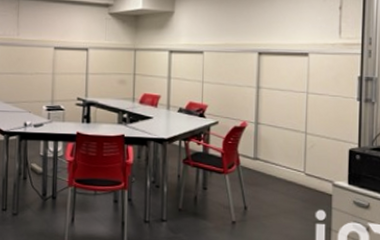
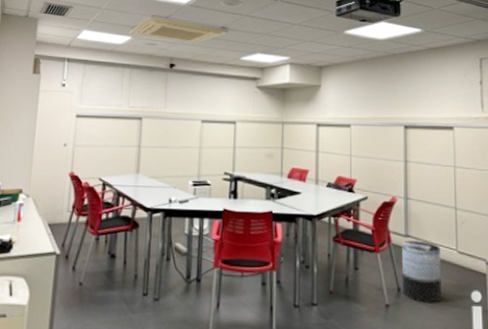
trash can: none [248,163,288,221] -> present [401,240,442,303]

